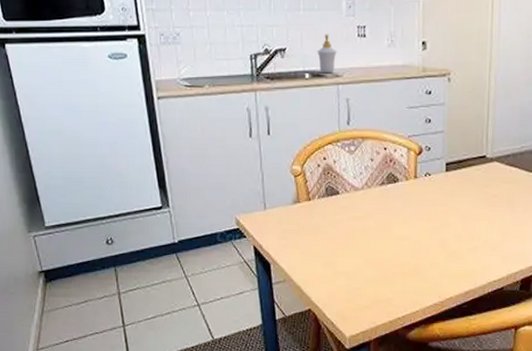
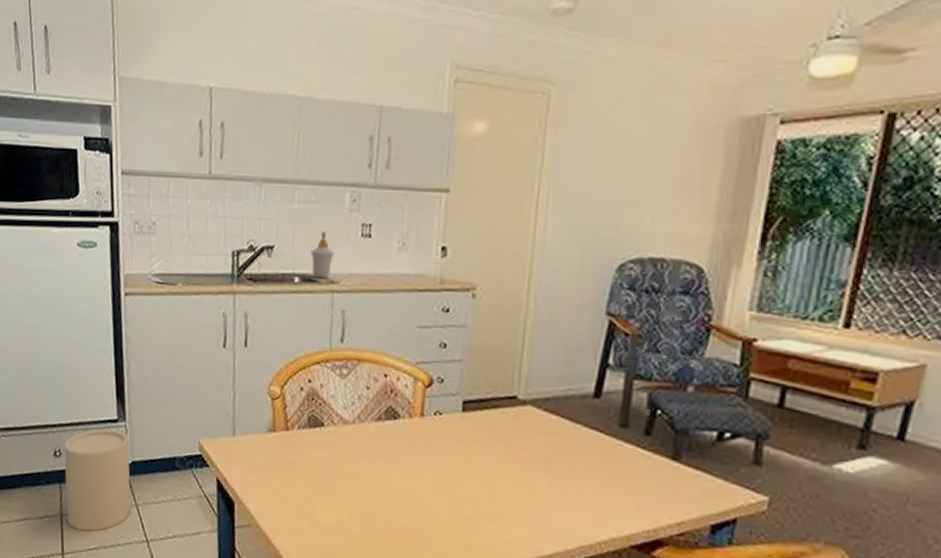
trash can: none [115,216,181,304] -> present [64,429,131,532]

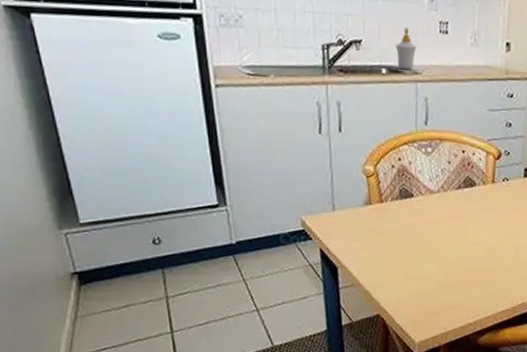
trash can: present [64,429,131,532] -> none [163,214,238,309]

